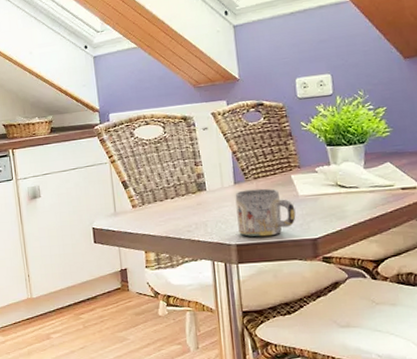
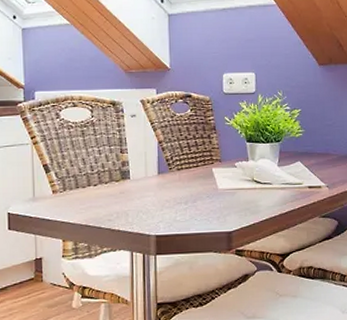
mug: present [235,188,296,237] -> none [158,180,214,229]

